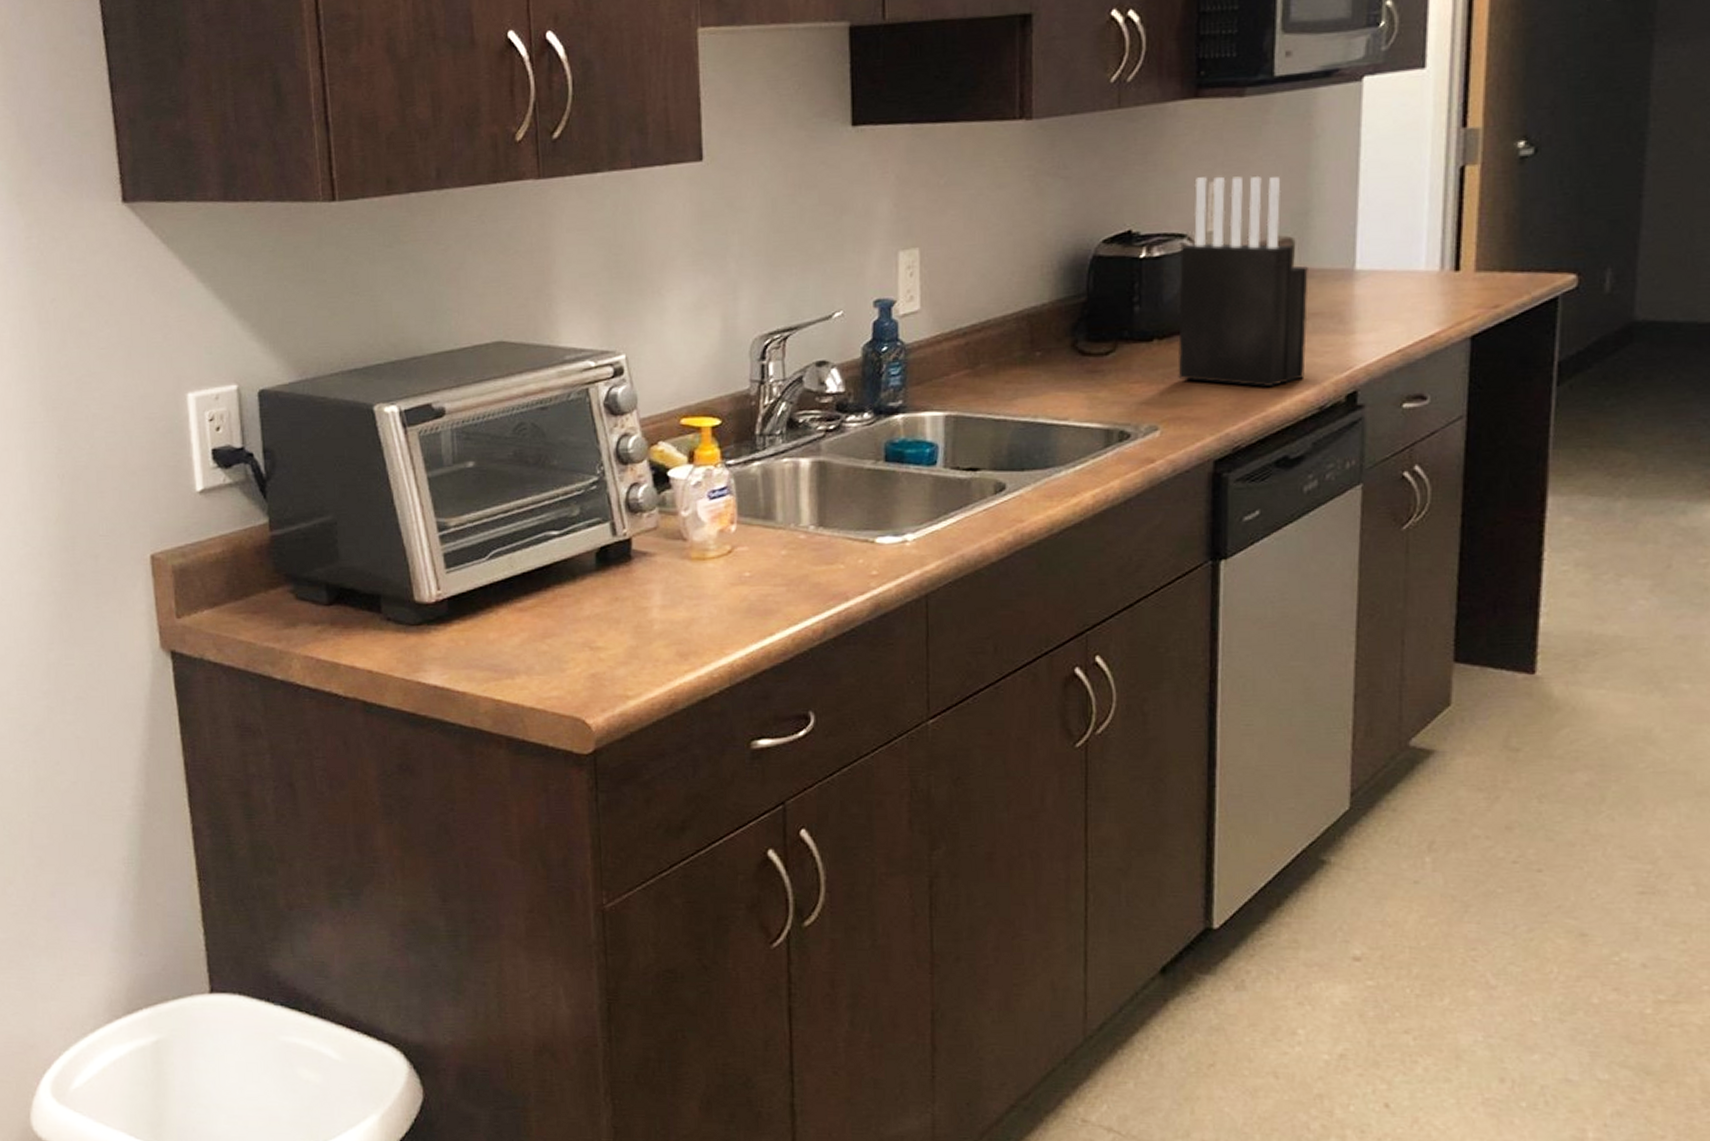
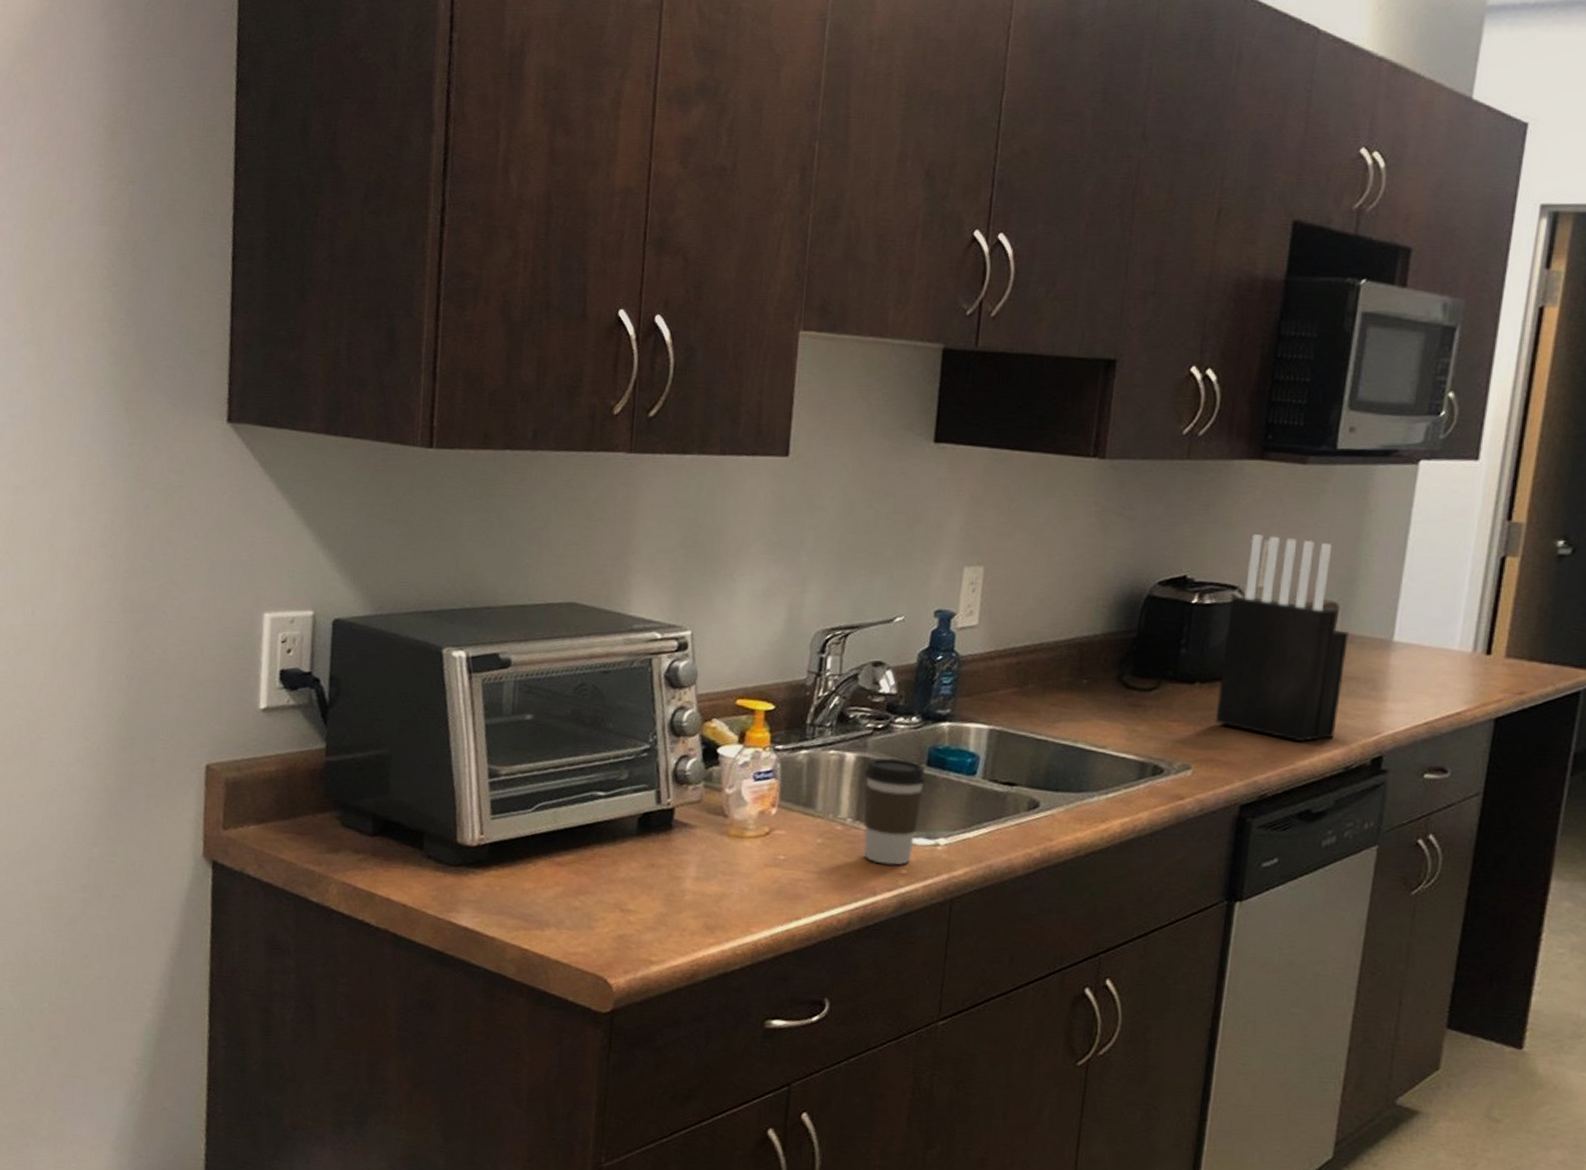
coffee cup: none [821,458,887,568] -> present [864,757,928,866]

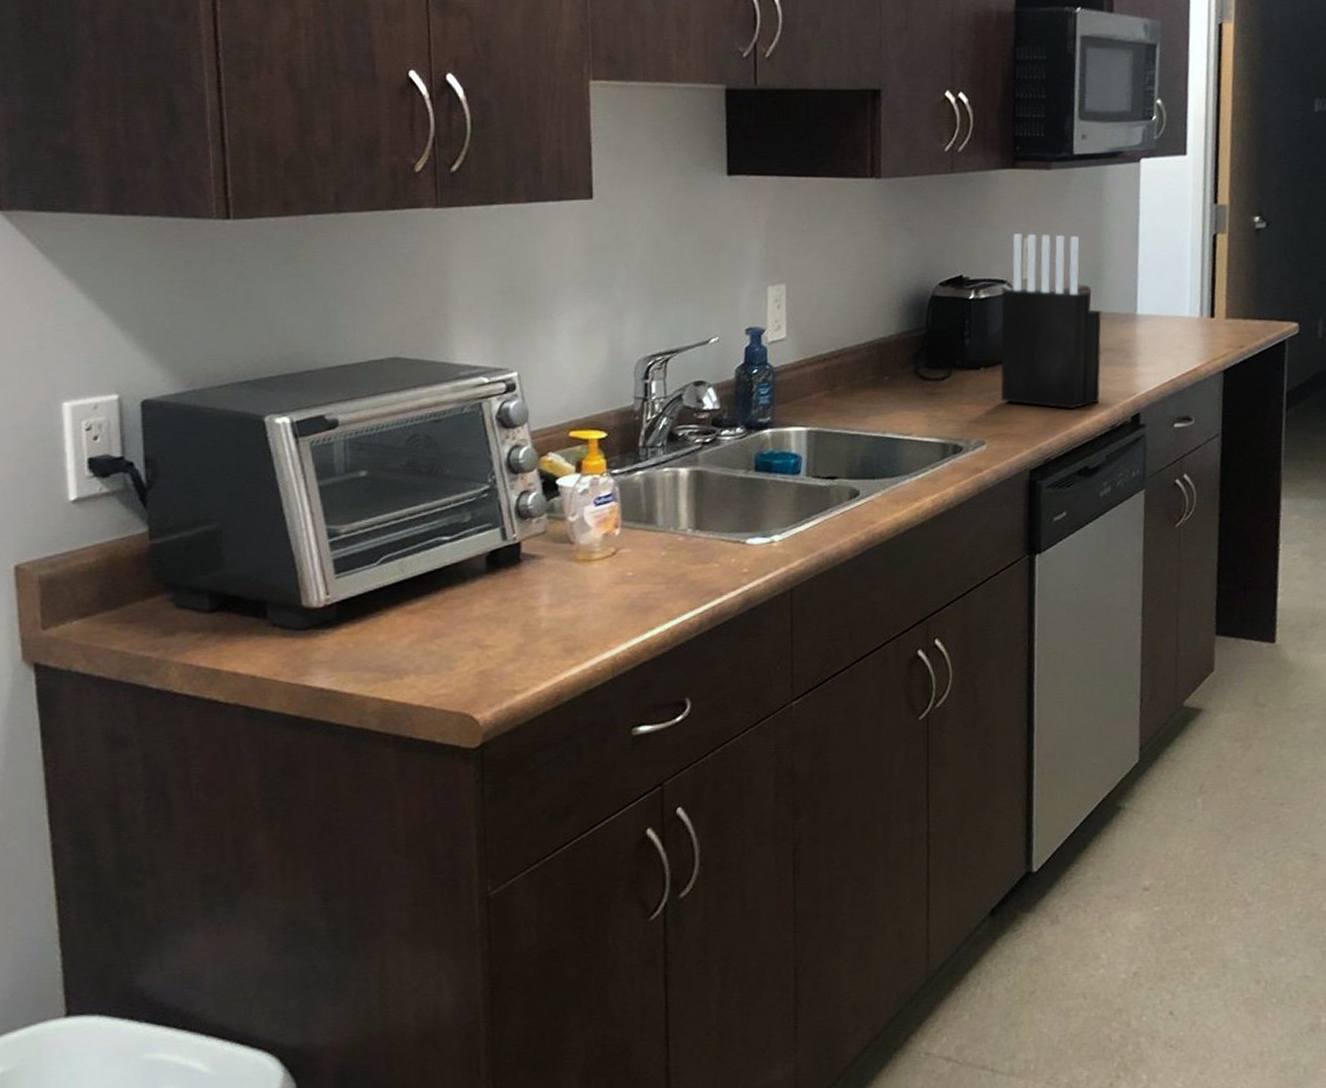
coffee cup: present [864,757,928,866] -> none [698,468,757,567]

